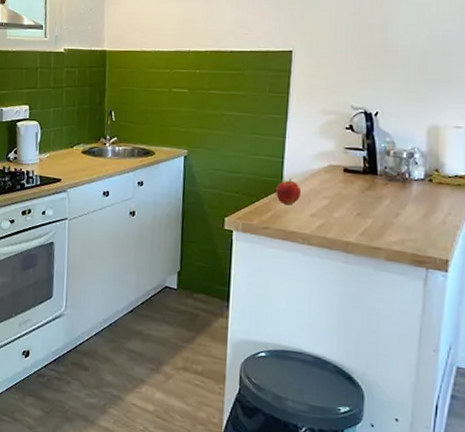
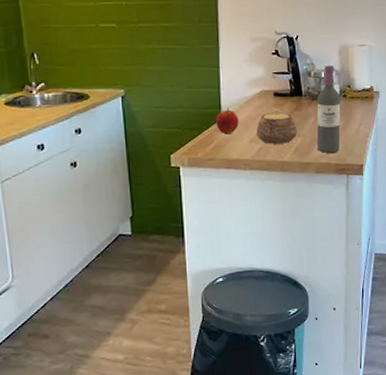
teapot: none [319,185,368,223] -> present [256,109,298,144]
wine bottle: none [390,146,425,241] -> present [316,66,341,153]

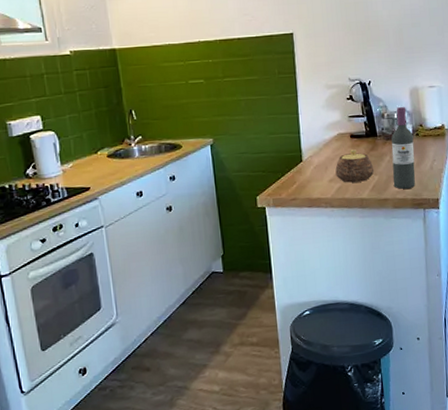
apple: present [216,108,239,133] -> none [297,151,319,175]

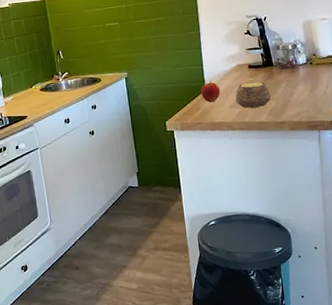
apple: none [297,151,319,175] -> present [201,81,221,102]
wine bottle: present [391,107,416,189] -> none [286,39,310,113]

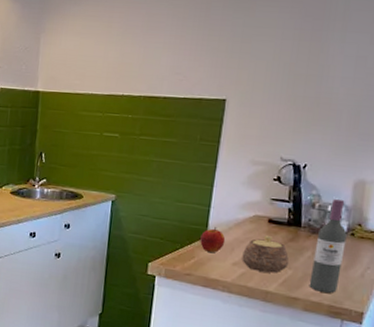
wine bottle: none [286,39,310,113] -> present [309,199,347,293]

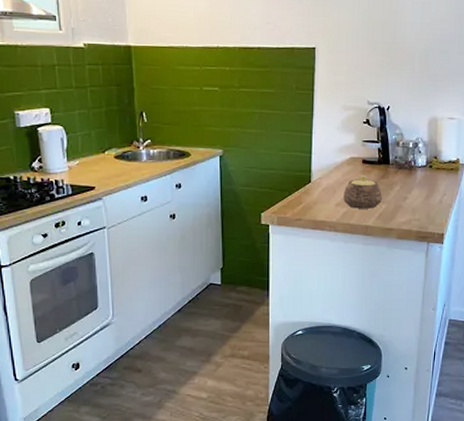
apple: present [200,227,226,253] -> none [306,172,328,196]
wine bottle: present [309,199,347,293] -> none [400,137,426,220]

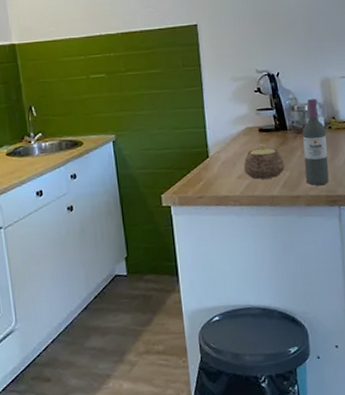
wine bottle: none [400,137,426,220] -> present [302,99,329,185]

